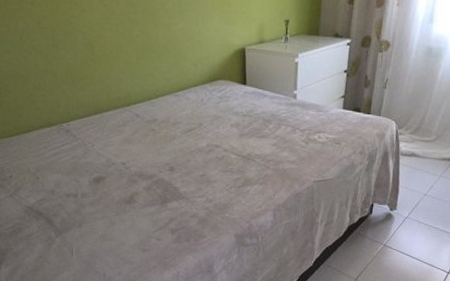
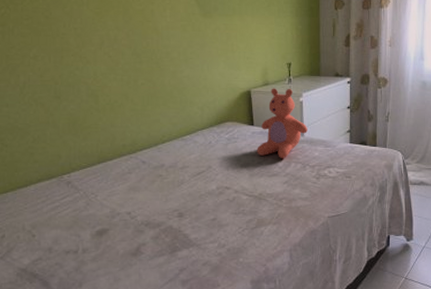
teddy bear: none [248,46,301,121] -> present [257,88,307,159]

